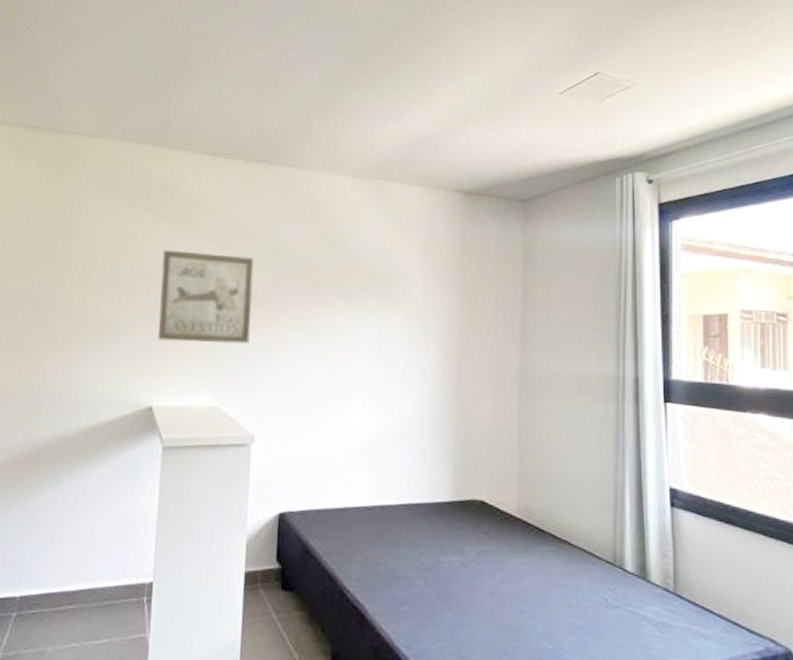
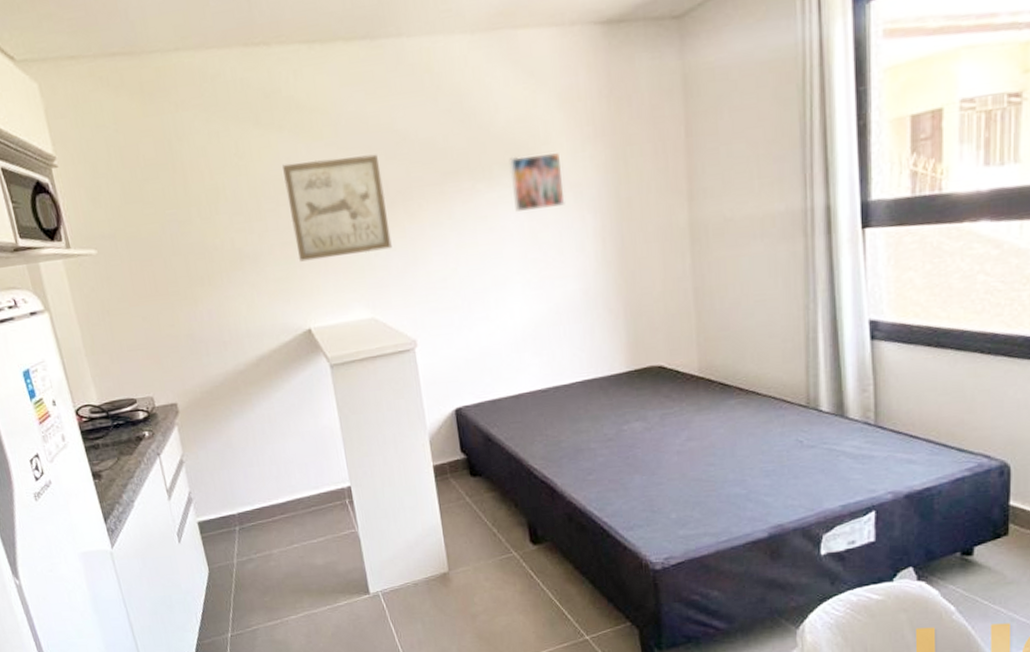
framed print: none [368,283,415,334] -> present [509,152,565,213]

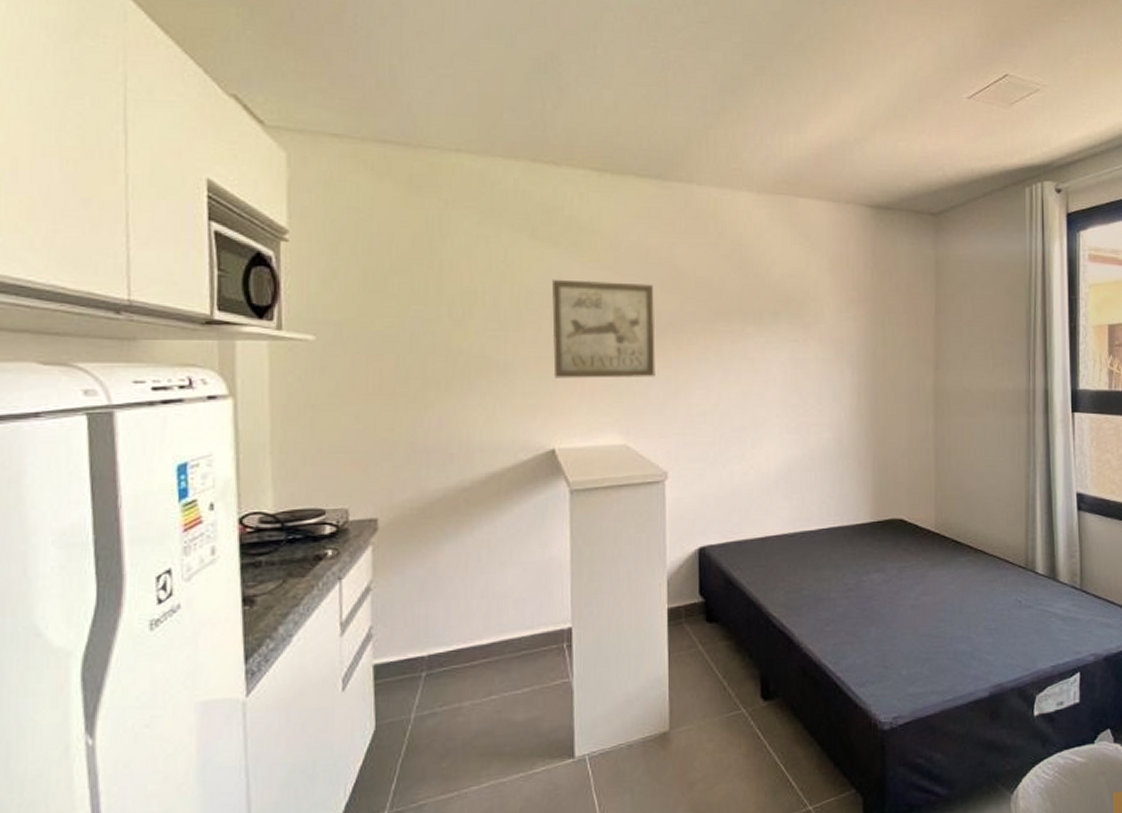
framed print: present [509,152,565,213] -> none [779,307,827,359]

